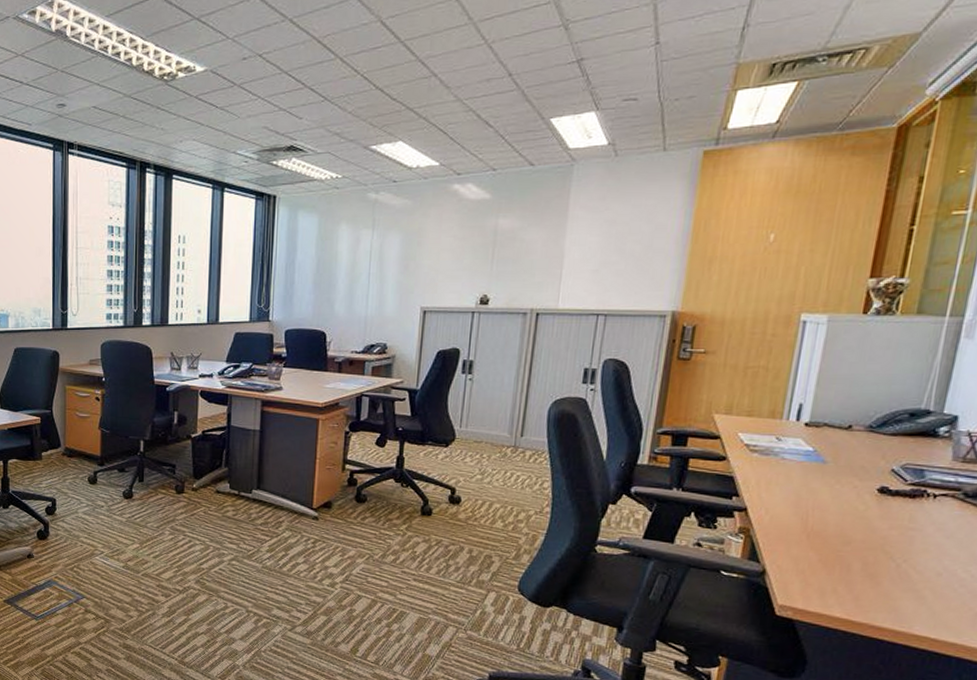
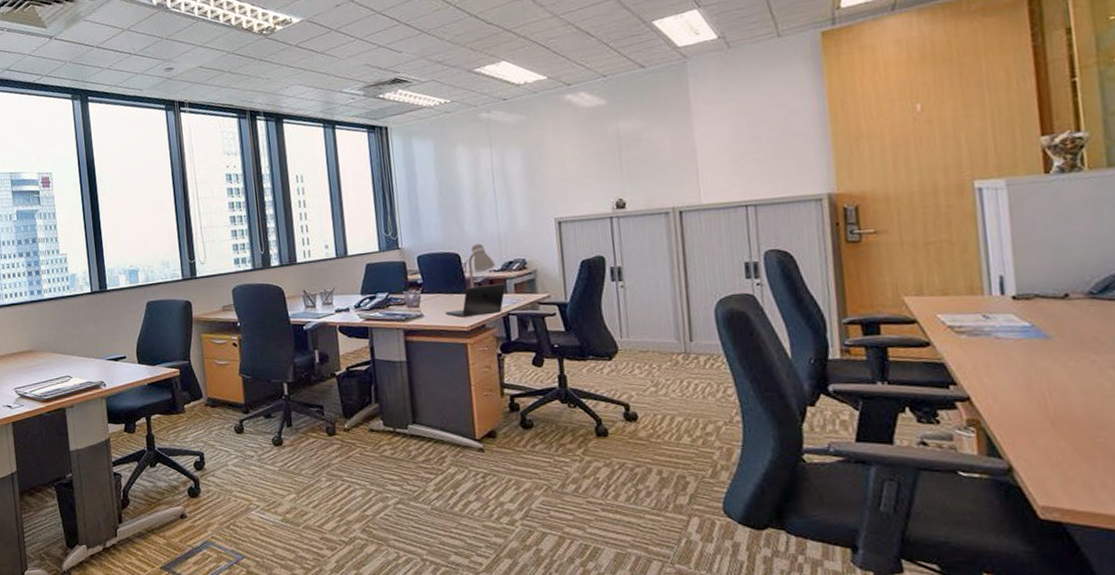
laptop: none [303,365,364,394] -> present [445,283,506,317]
desk lamp: none [330,324,358,366] -> present [468,243,495,288]

